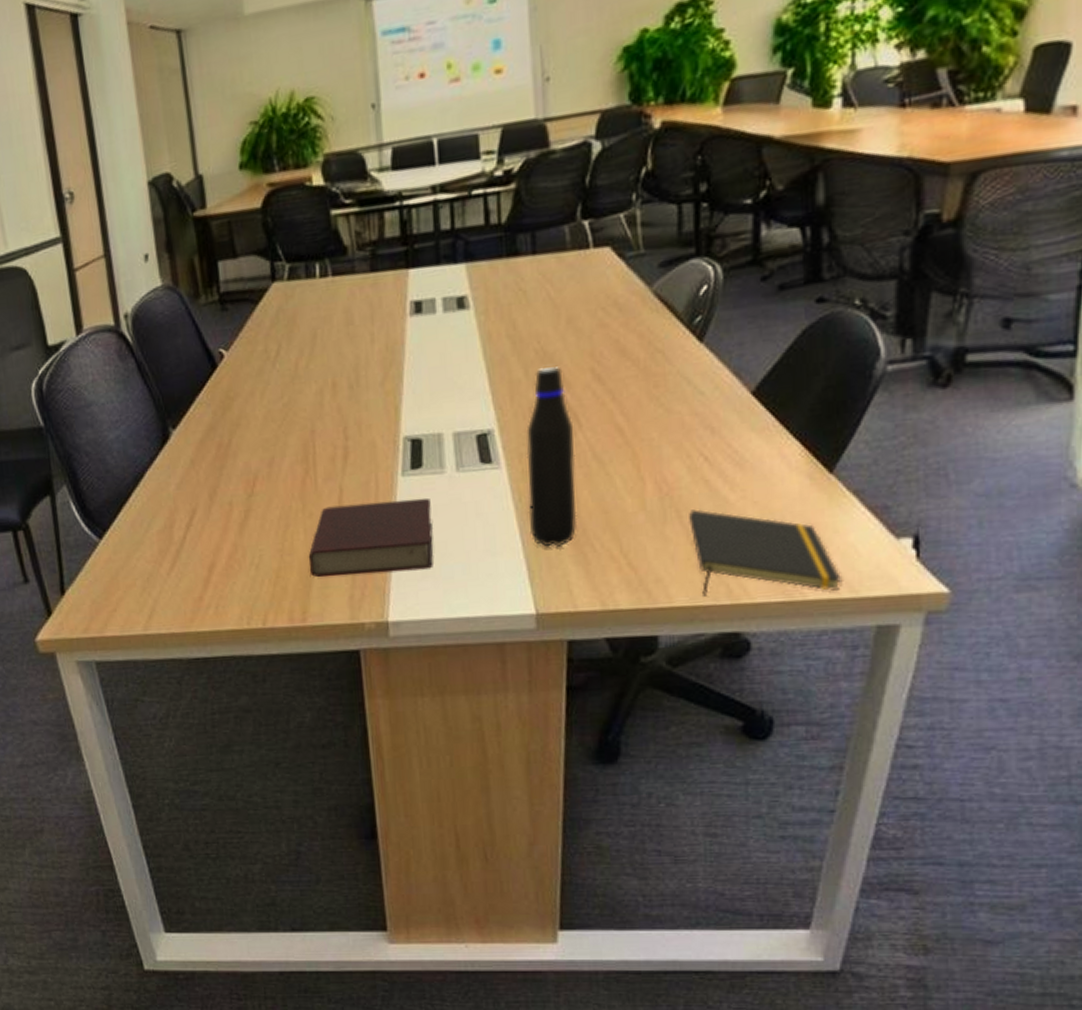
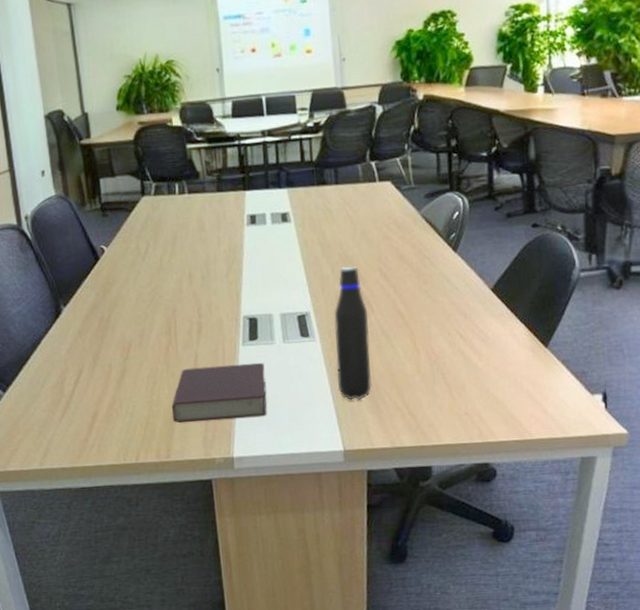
notepad: present [689,509,841,597] -> none [451,373,556,437]

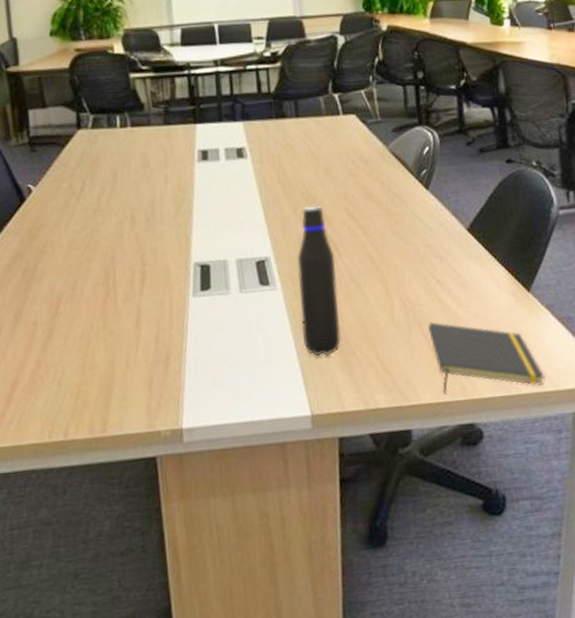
book: present [171,362,267,423] -> none [108,315,222,390]
notepad: none [451,373,556,437] -> present [428,322,544,394]

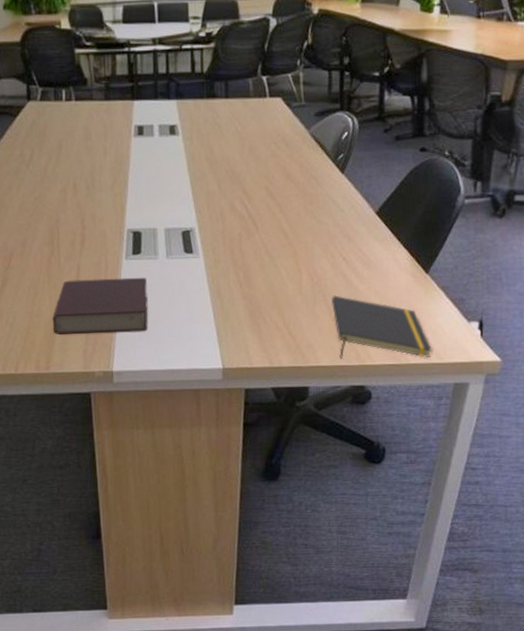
book: none [108,315,222,390] -> present [52,277,148,336]
water bottle: present [297,206,341,357] -> none [218,184,254,319]

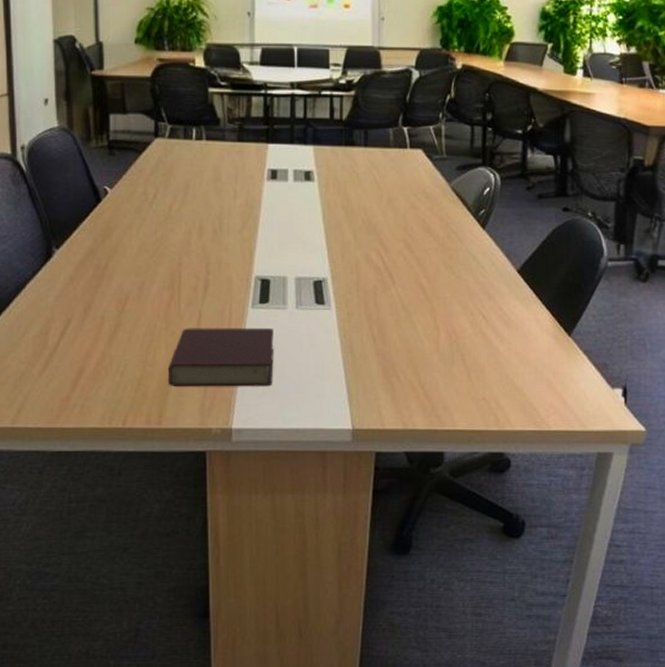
notepad: present [332,295,432,359] -> none [470,355,574,424]

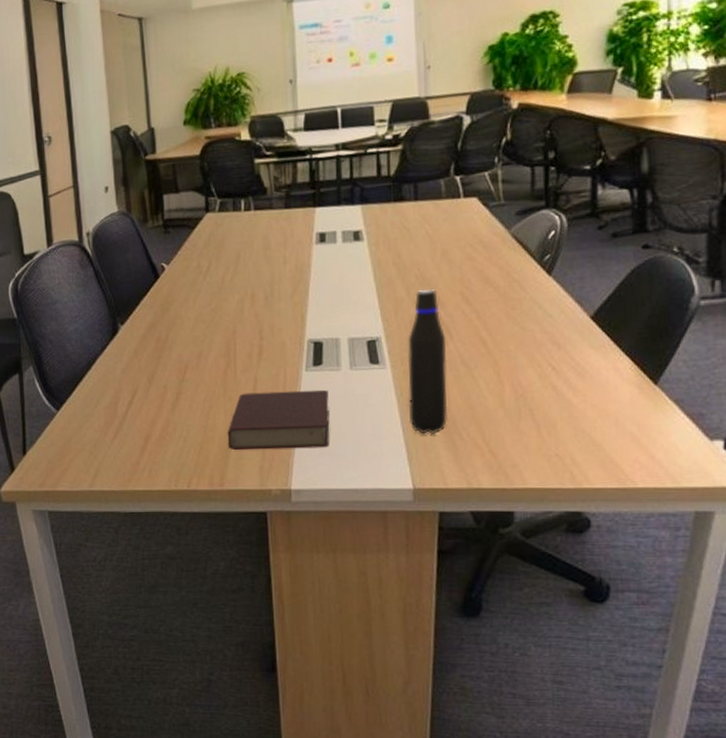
water bottle: none [350,235,389,376] -> present [407,289,448,434]

